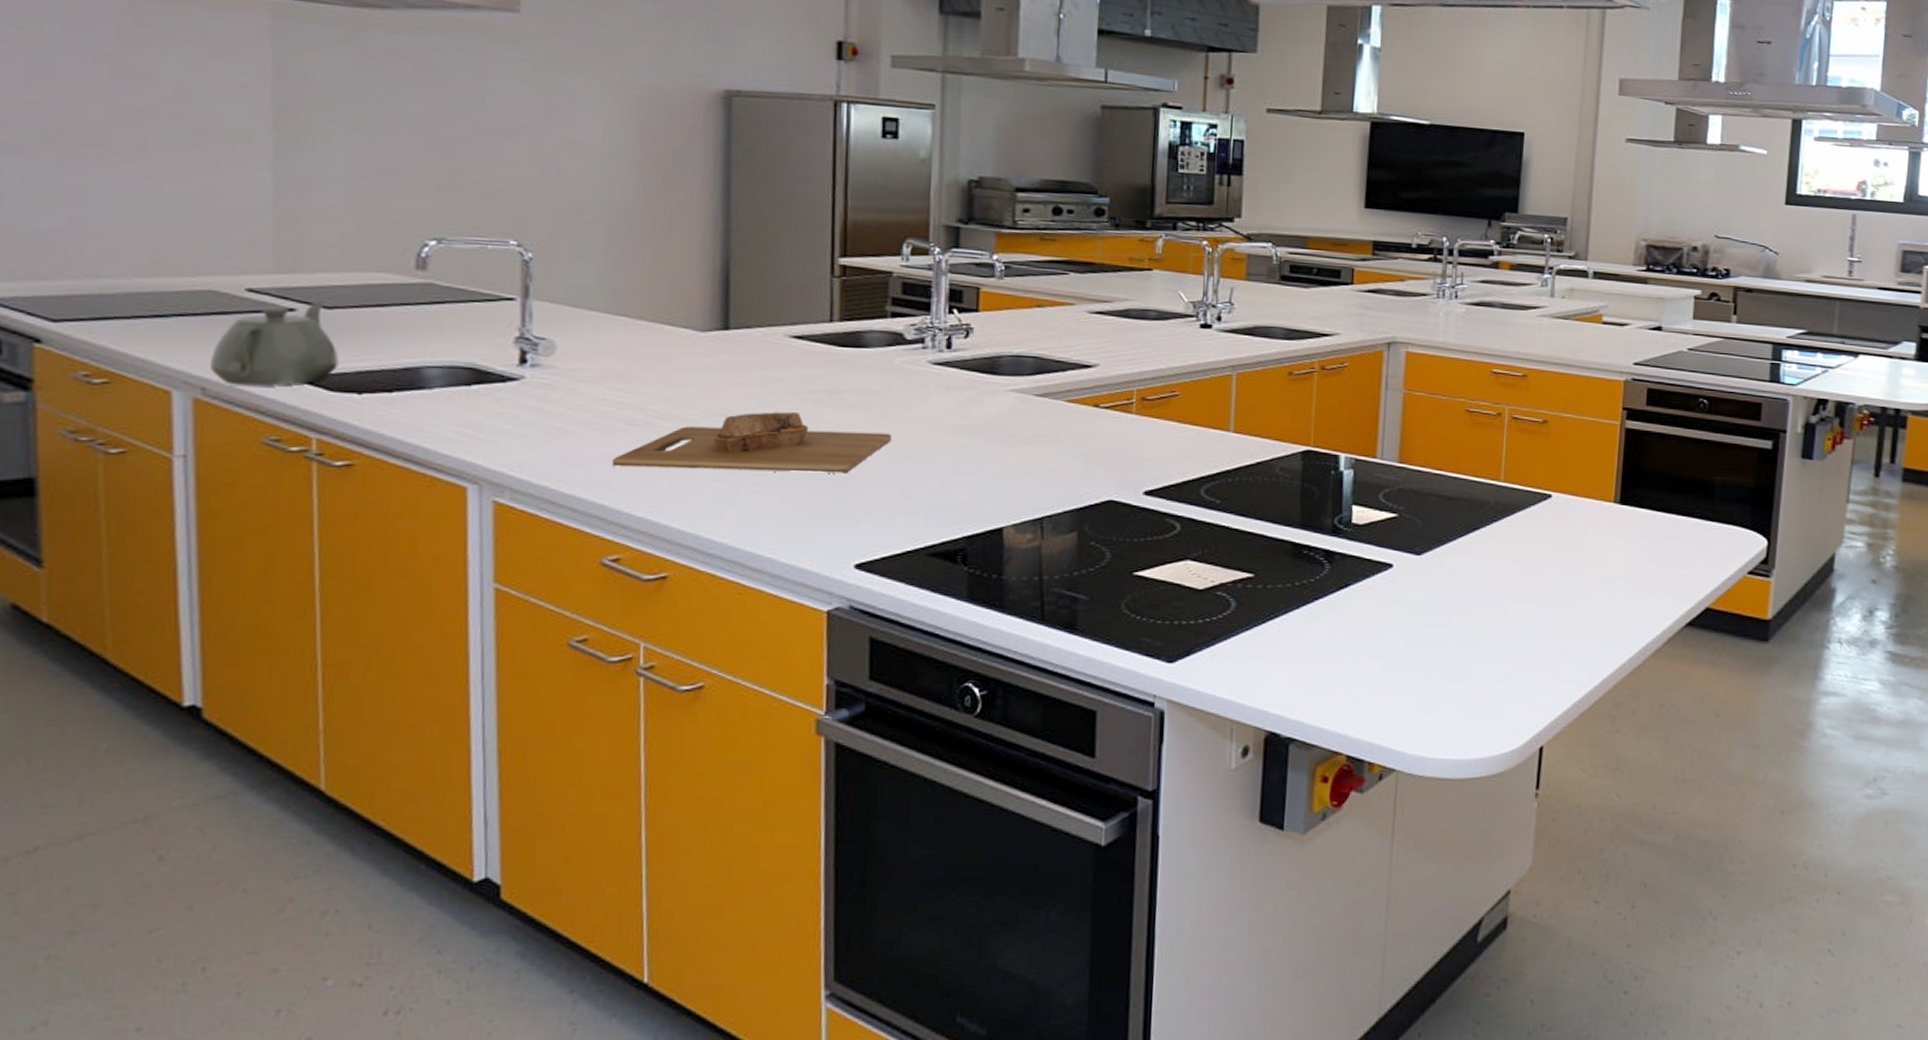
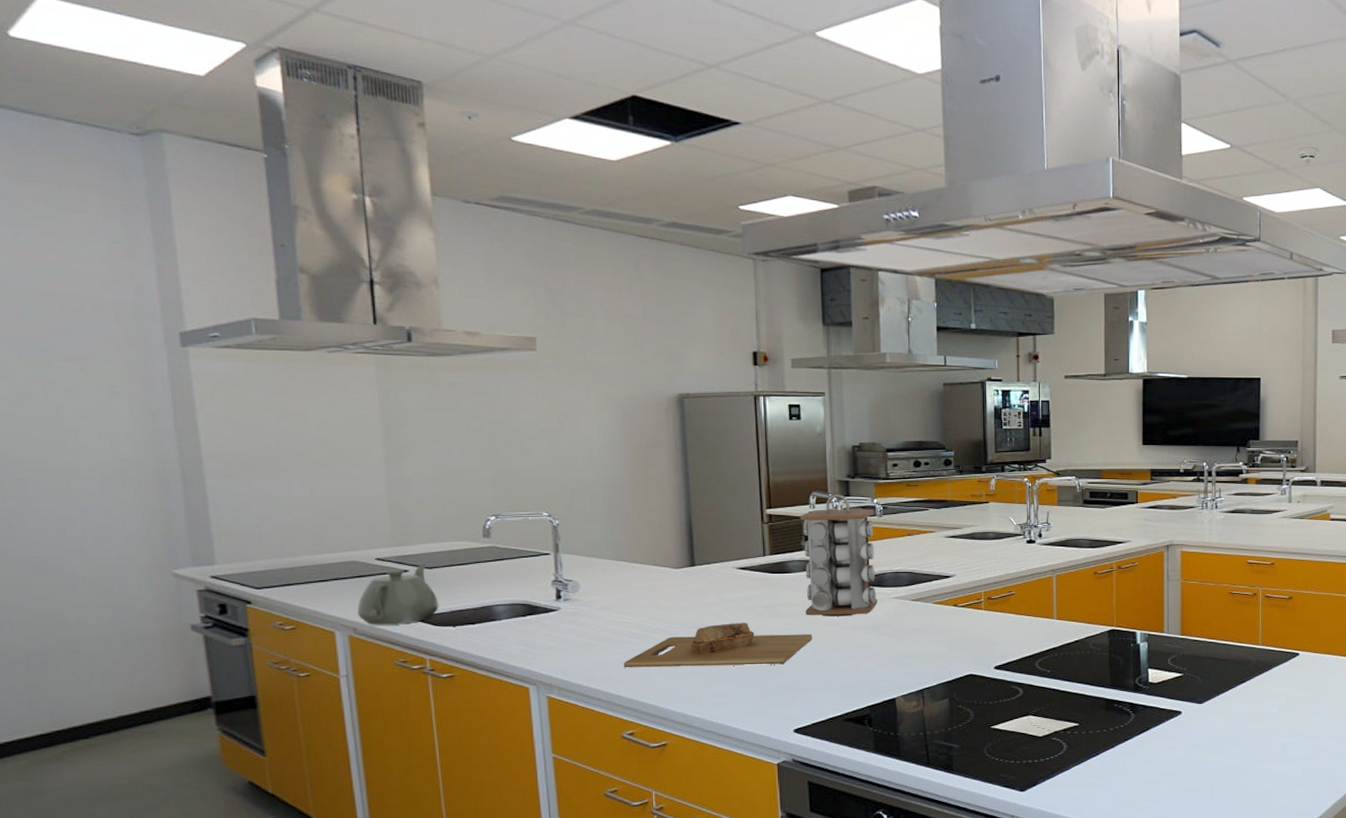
spice rack: none [884,244,991,412] -> present [800,494,877,617]

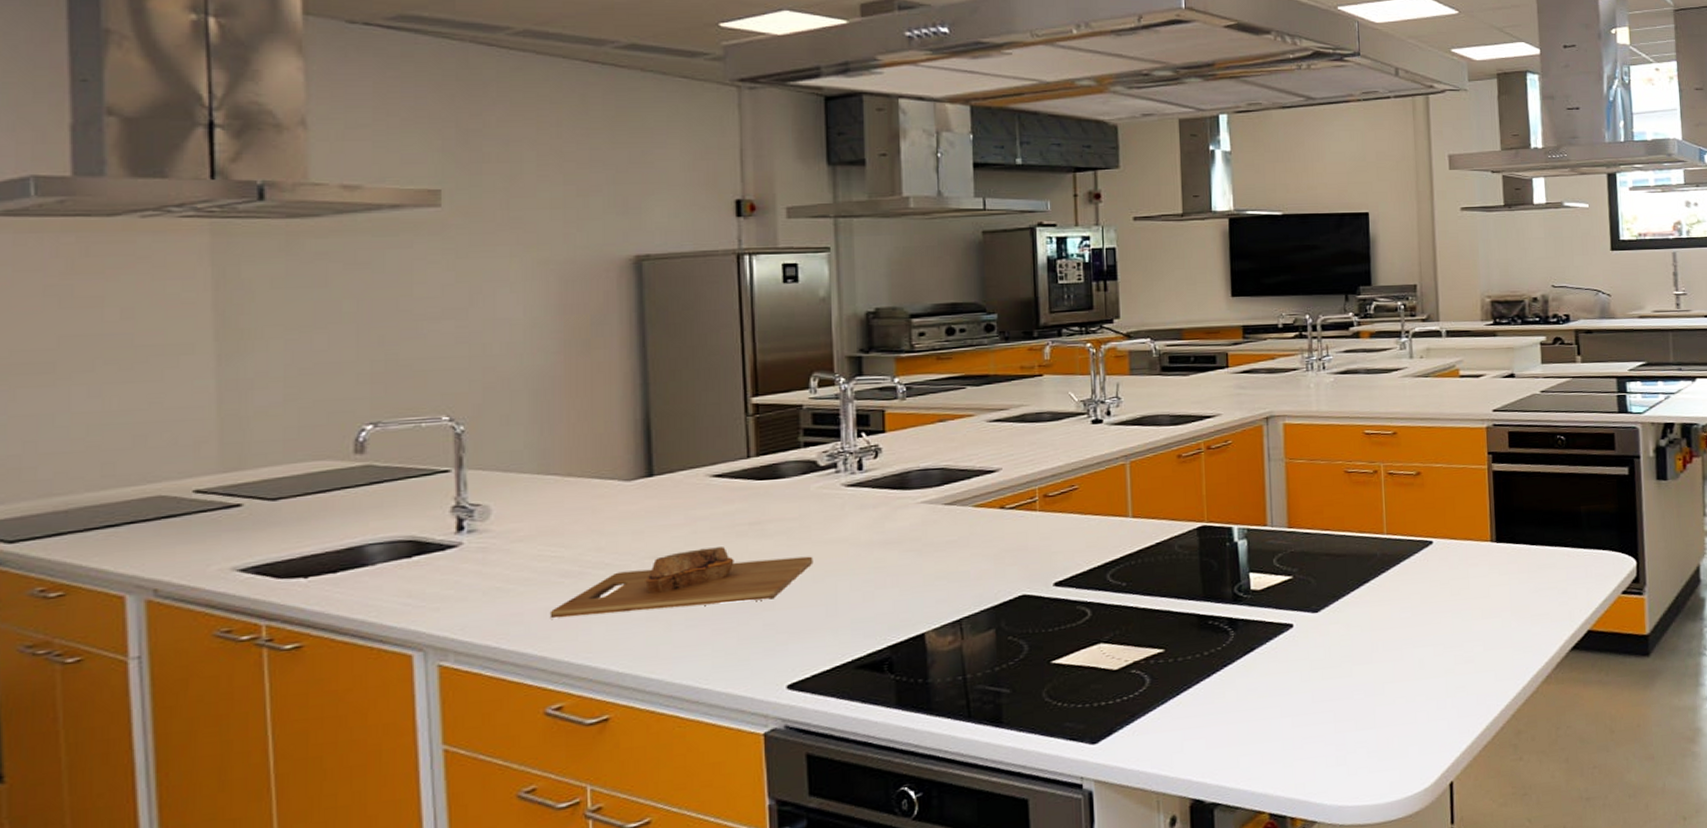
teapot: present [358,564,439,625] -> none [162,494,285,583]
spice rack: present [800,494,877,617] -> none [796,374,900,533]

